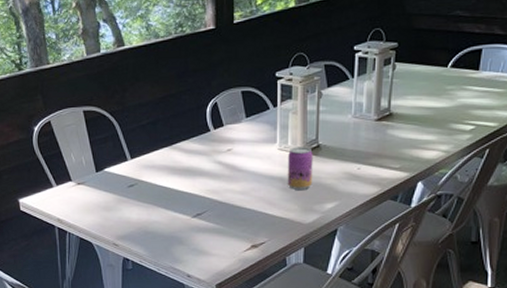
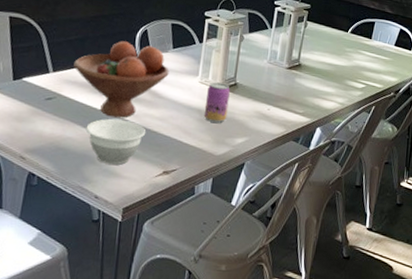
fruit bowl: none [149,118,245,196] -> present [73,41,169,118]
bowl: none [170,198,229,243] -> present [86,119,146,165]

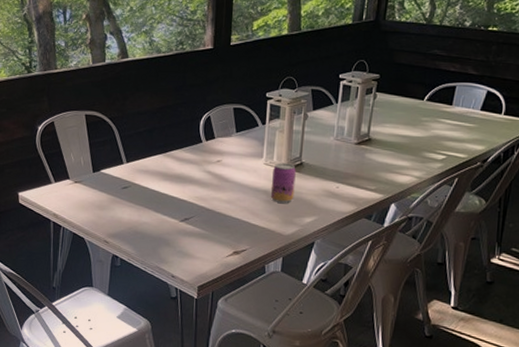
fruit bowl: present [73,41,169,118] -> none [144,129,234,202]
bowl: present [86,119,146,165] -> none [159,203,215,246]

